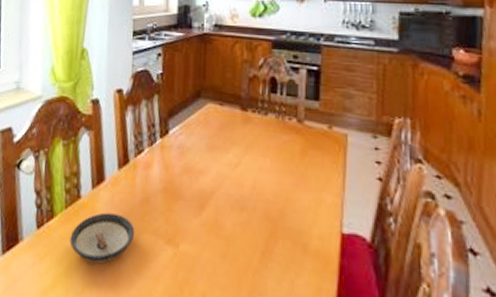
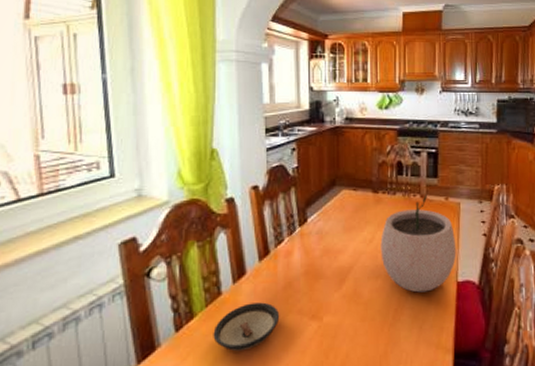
plant pot: none [247,118,342,239] -> present [380,194,457,293]

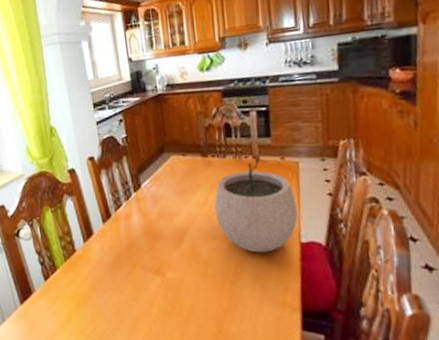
saucer: present [213,302,280,352] -> none [73,259,127,299]

